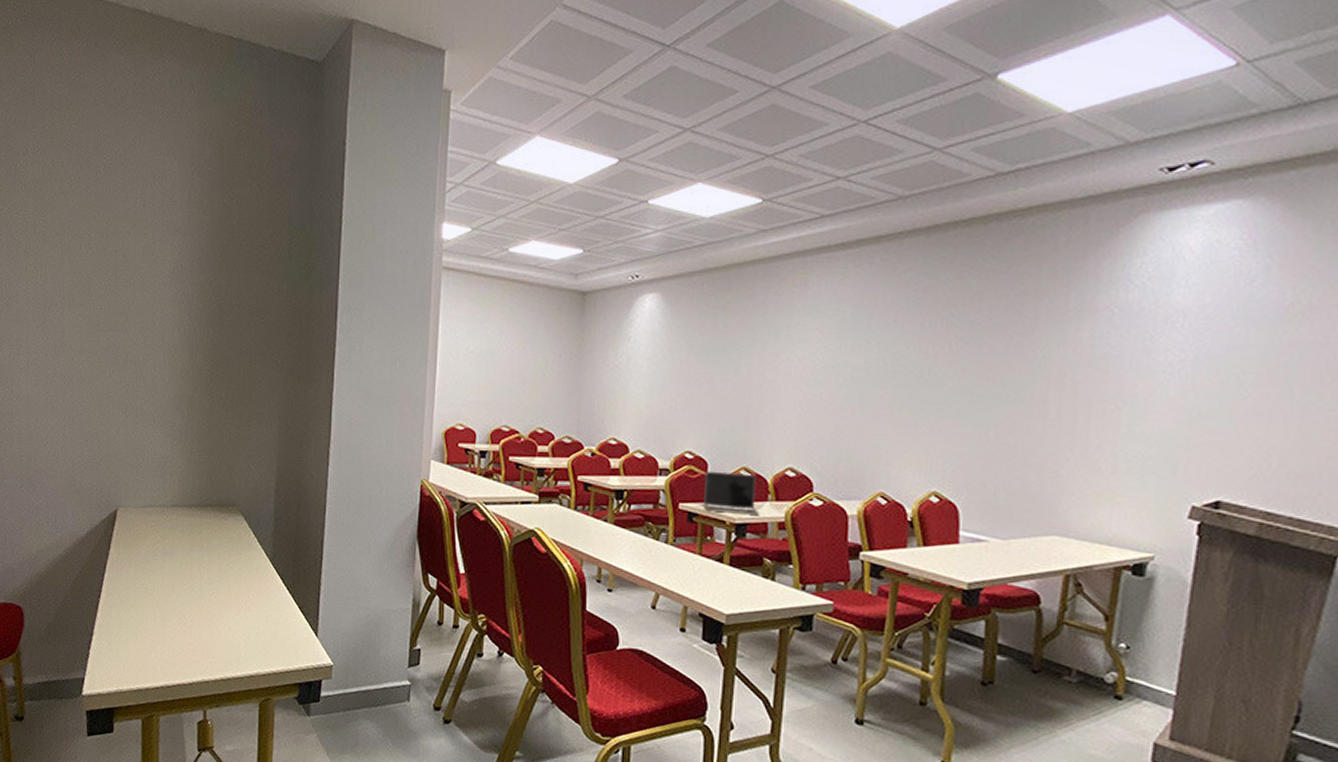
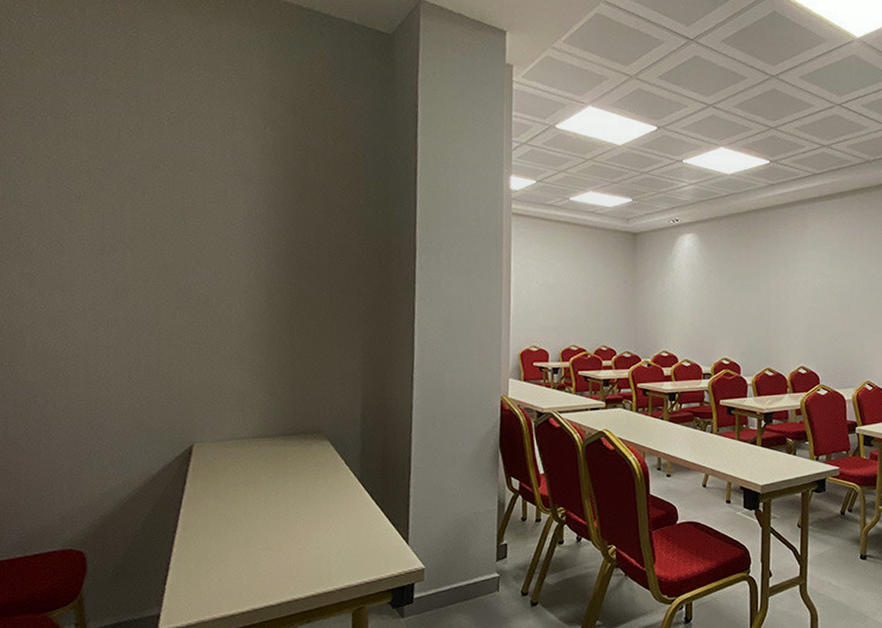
laptop: present [703,471,760,516] -> none [738,372,782,406]

